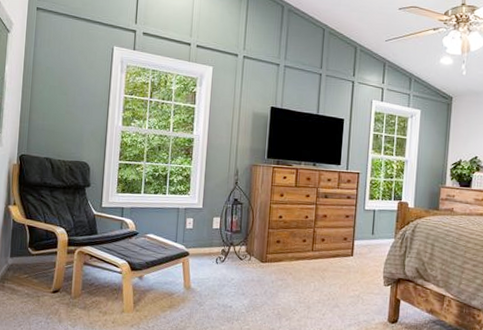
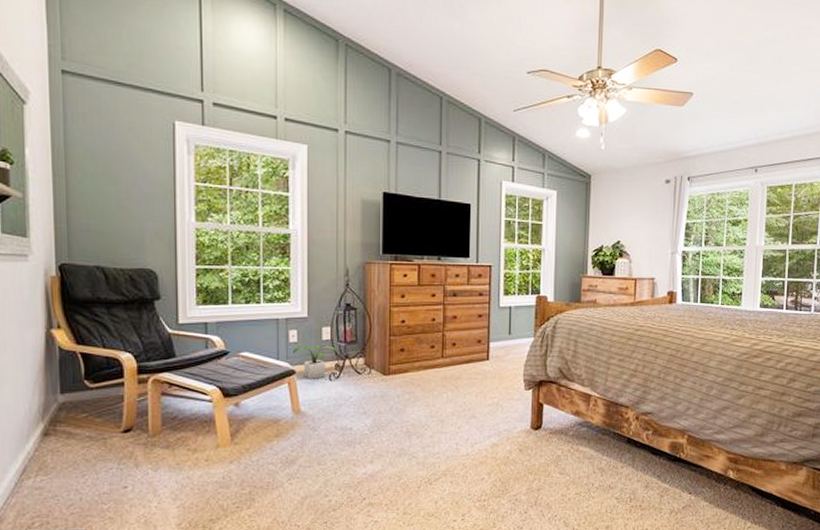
potted plant: none [189,232,223,261] -> present [293,345,336,379]

